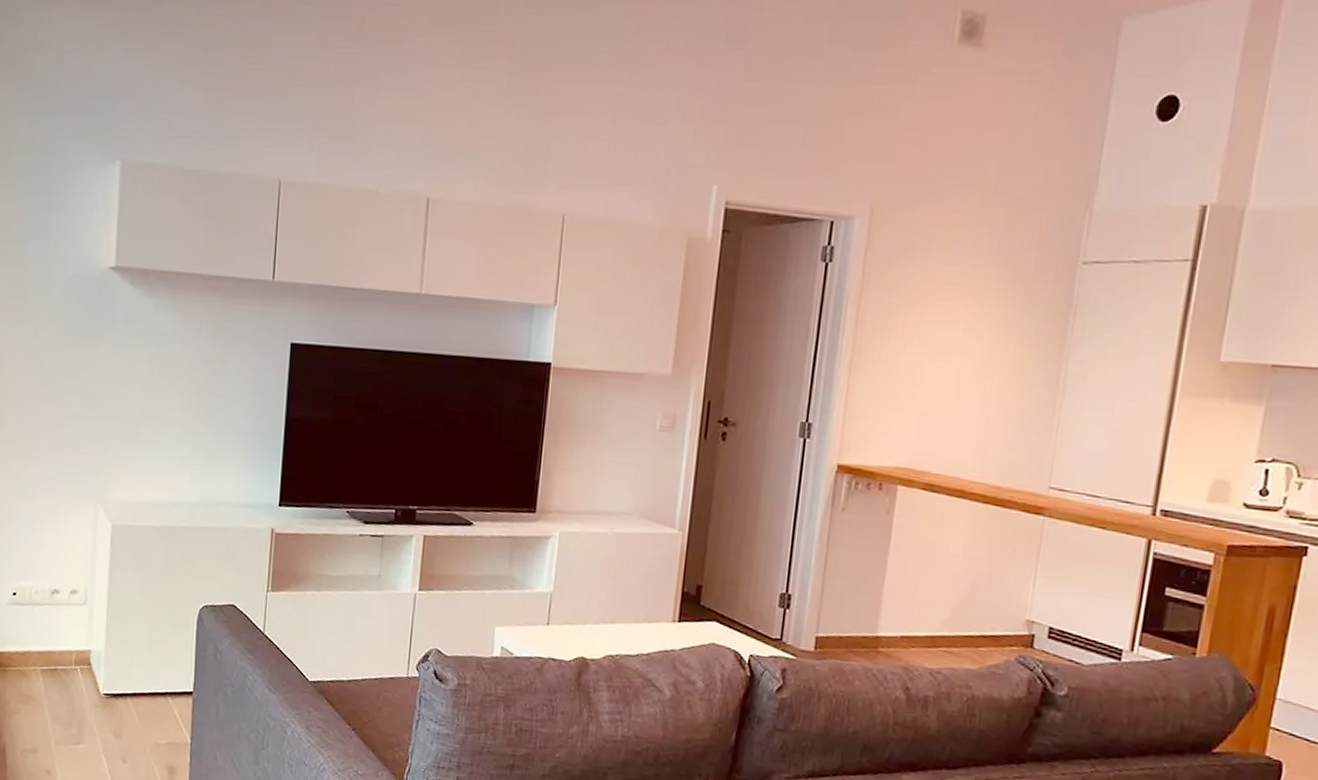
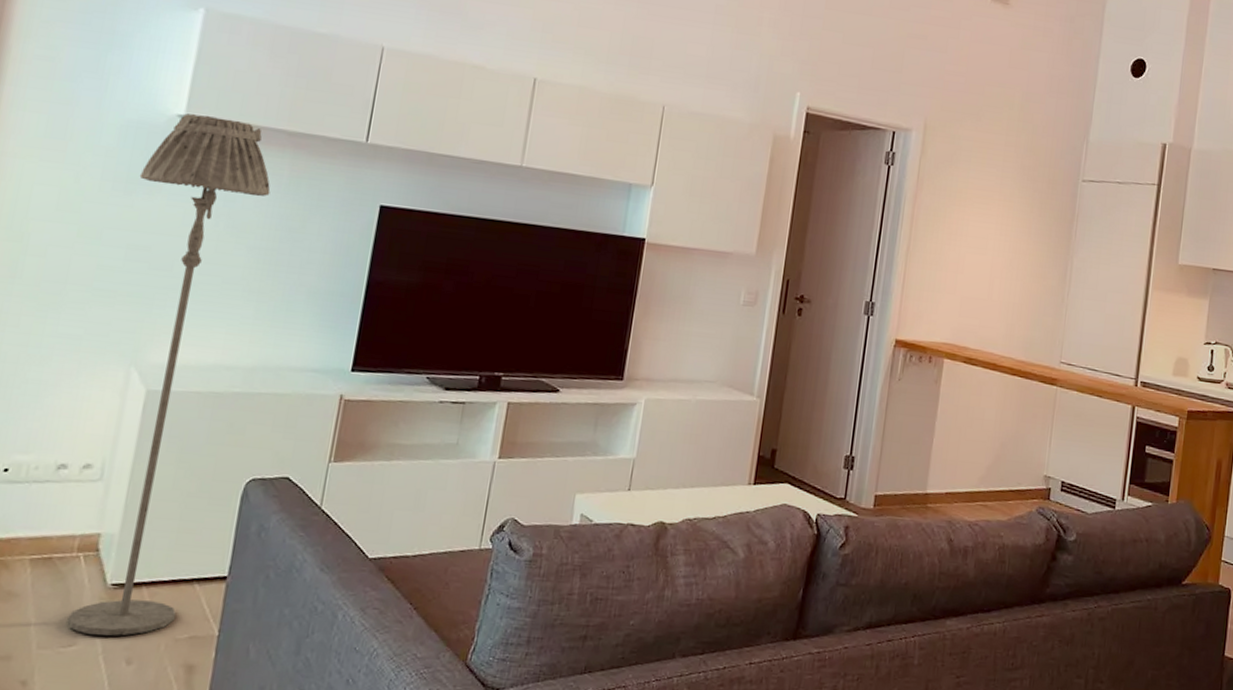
floor lamp: none [74,265,194,738] -> present [67,113,271,636]

